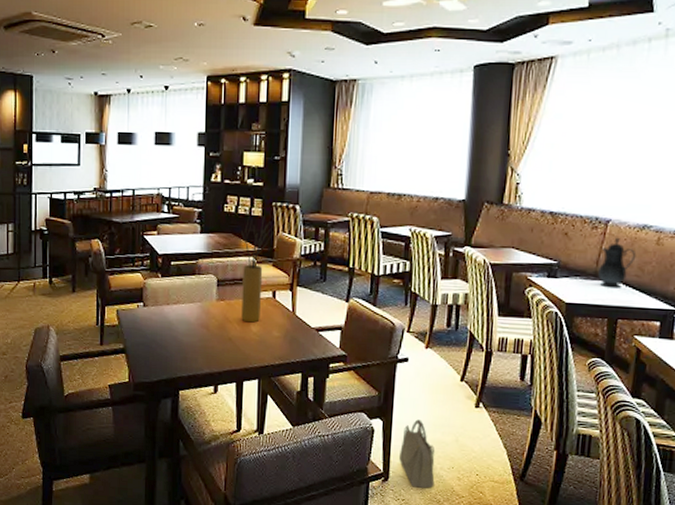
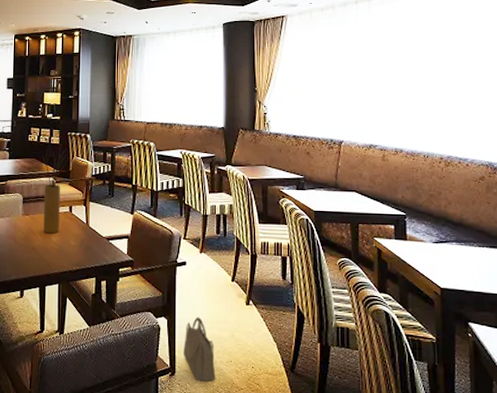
coffeepot: present [598,237,637,288] -> none [338,155,367,198]

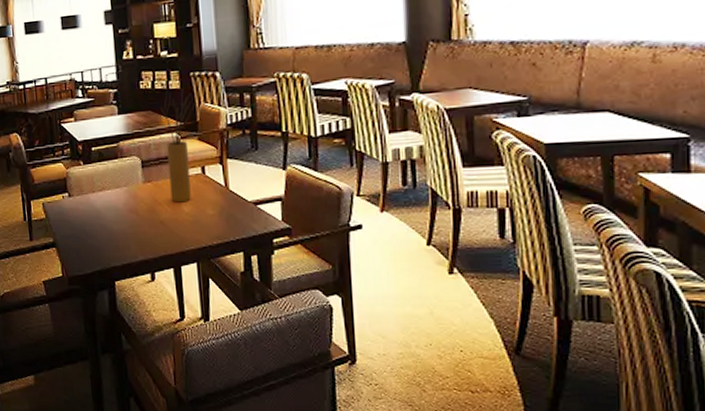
handbag: present [182,317,216,382] -> none [364,292,411,370]

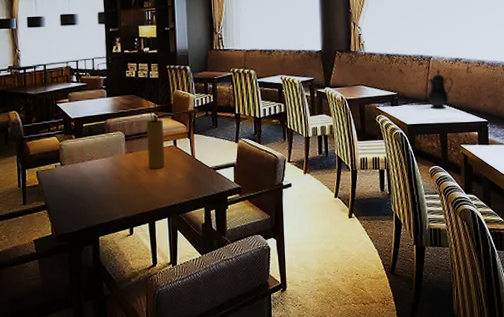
coffeepot: none [580,60,628,121] -> present [427,69,454,110]

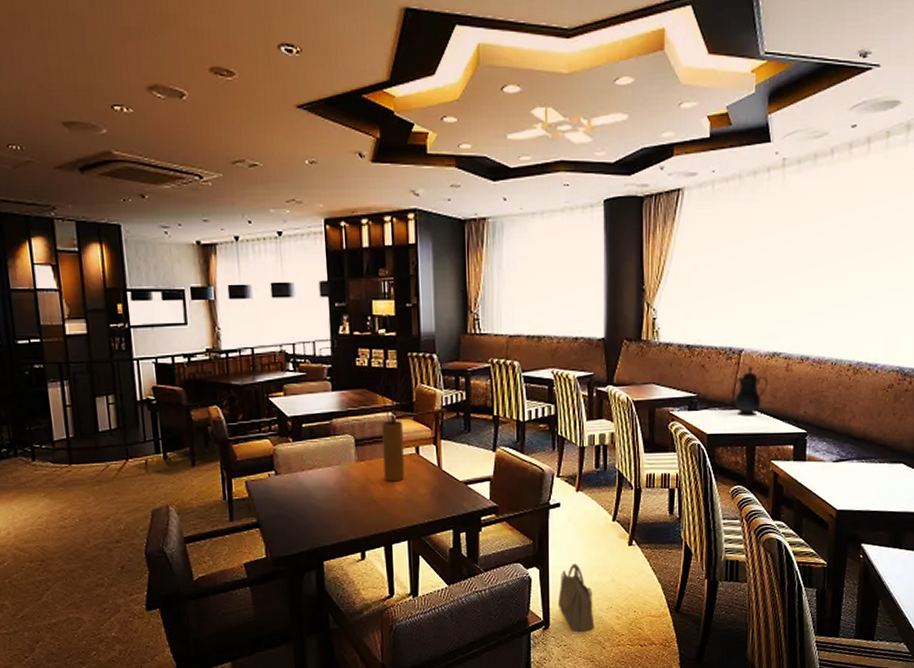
handbag: none [292,234,324,293] -> present [557,564,595,632]

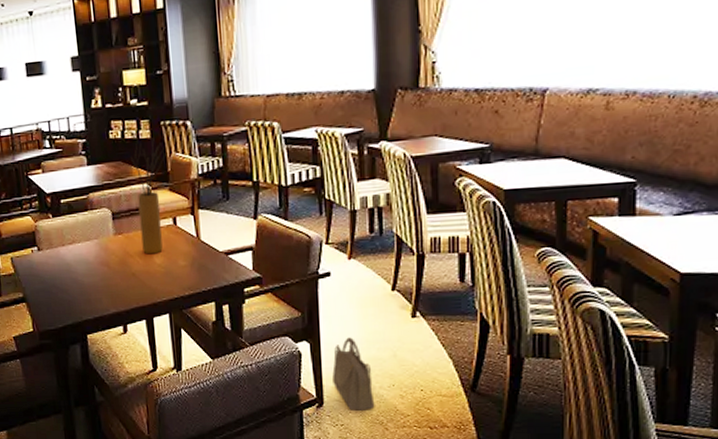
coffeepot: present [735,366,769,416] -> none [539,107,583,167]

